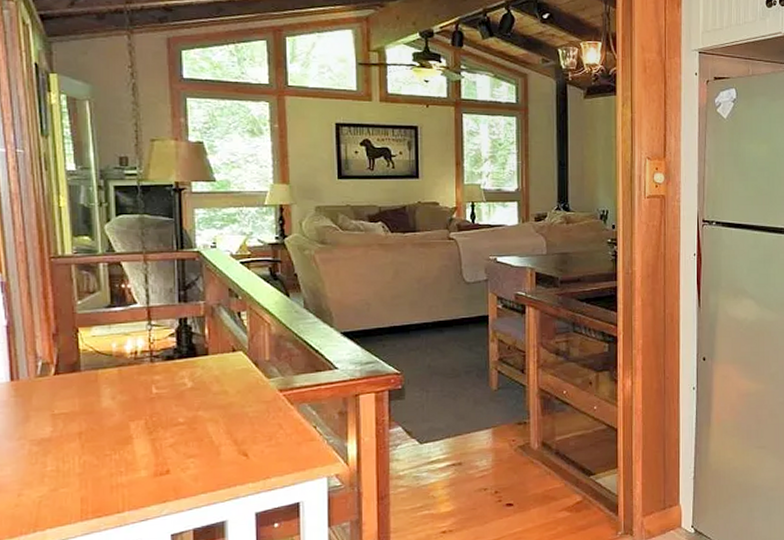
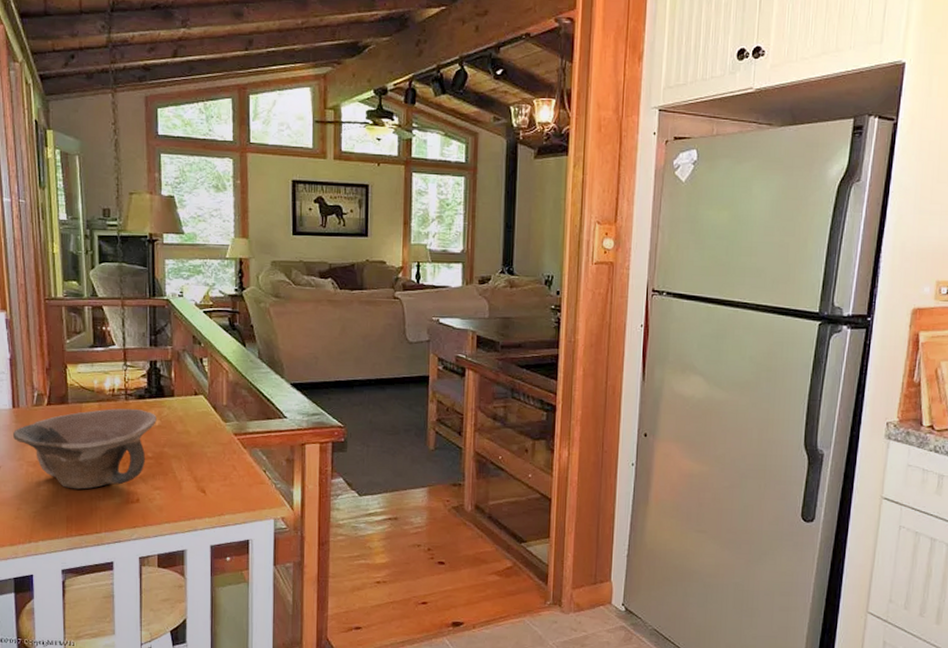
bowl: none [12,372,188,467] -> present [13,408,157,490]

